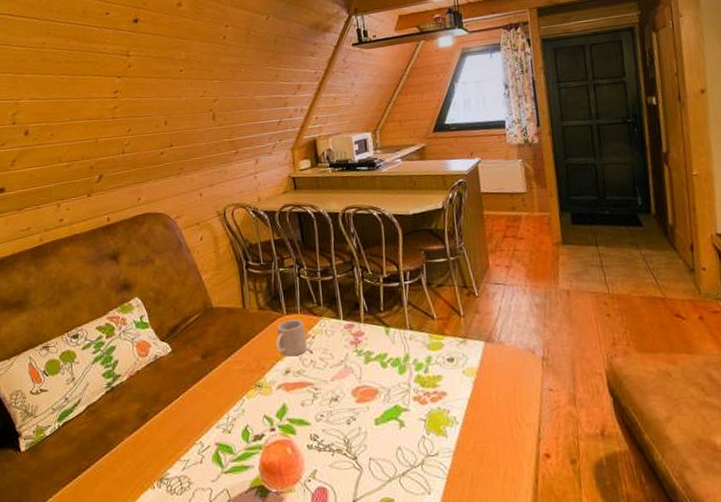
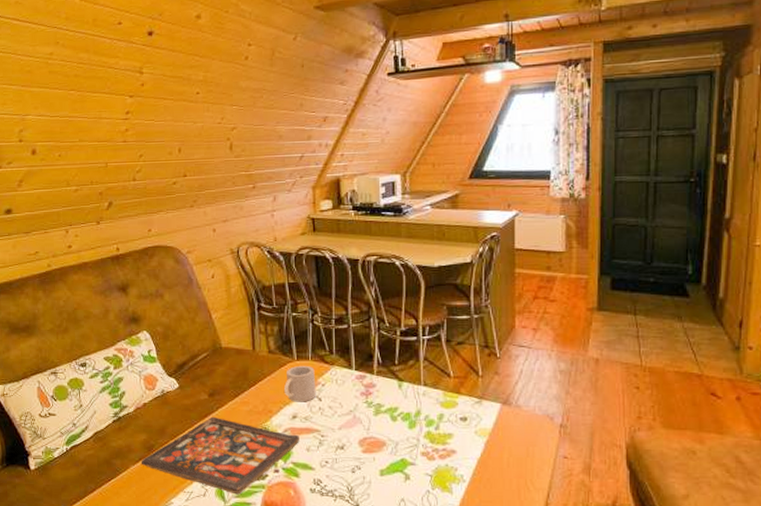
board game: none [135,378,294,459] -> present [140,416,299,495]

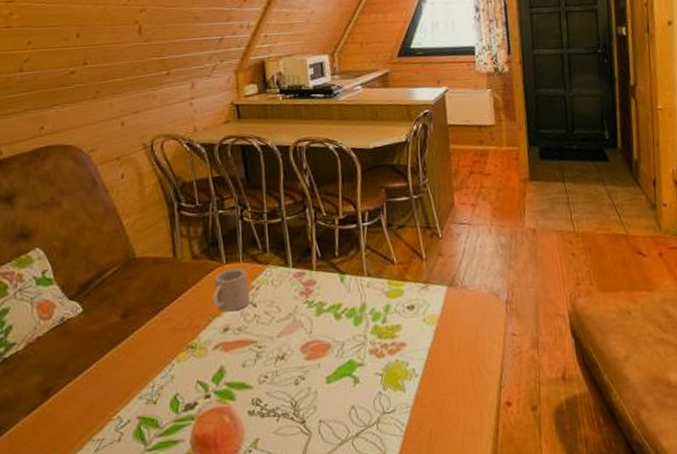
board game: present [140,416,299,495] -> none [34,341,233,433]

